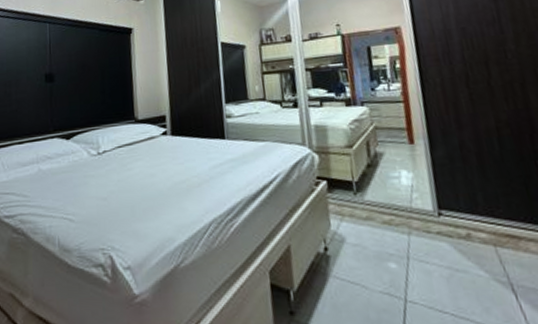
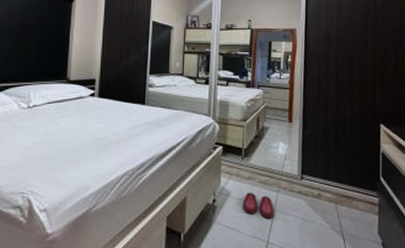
slippers: none [363,236,409,269] -> present [242,192,274,218]

